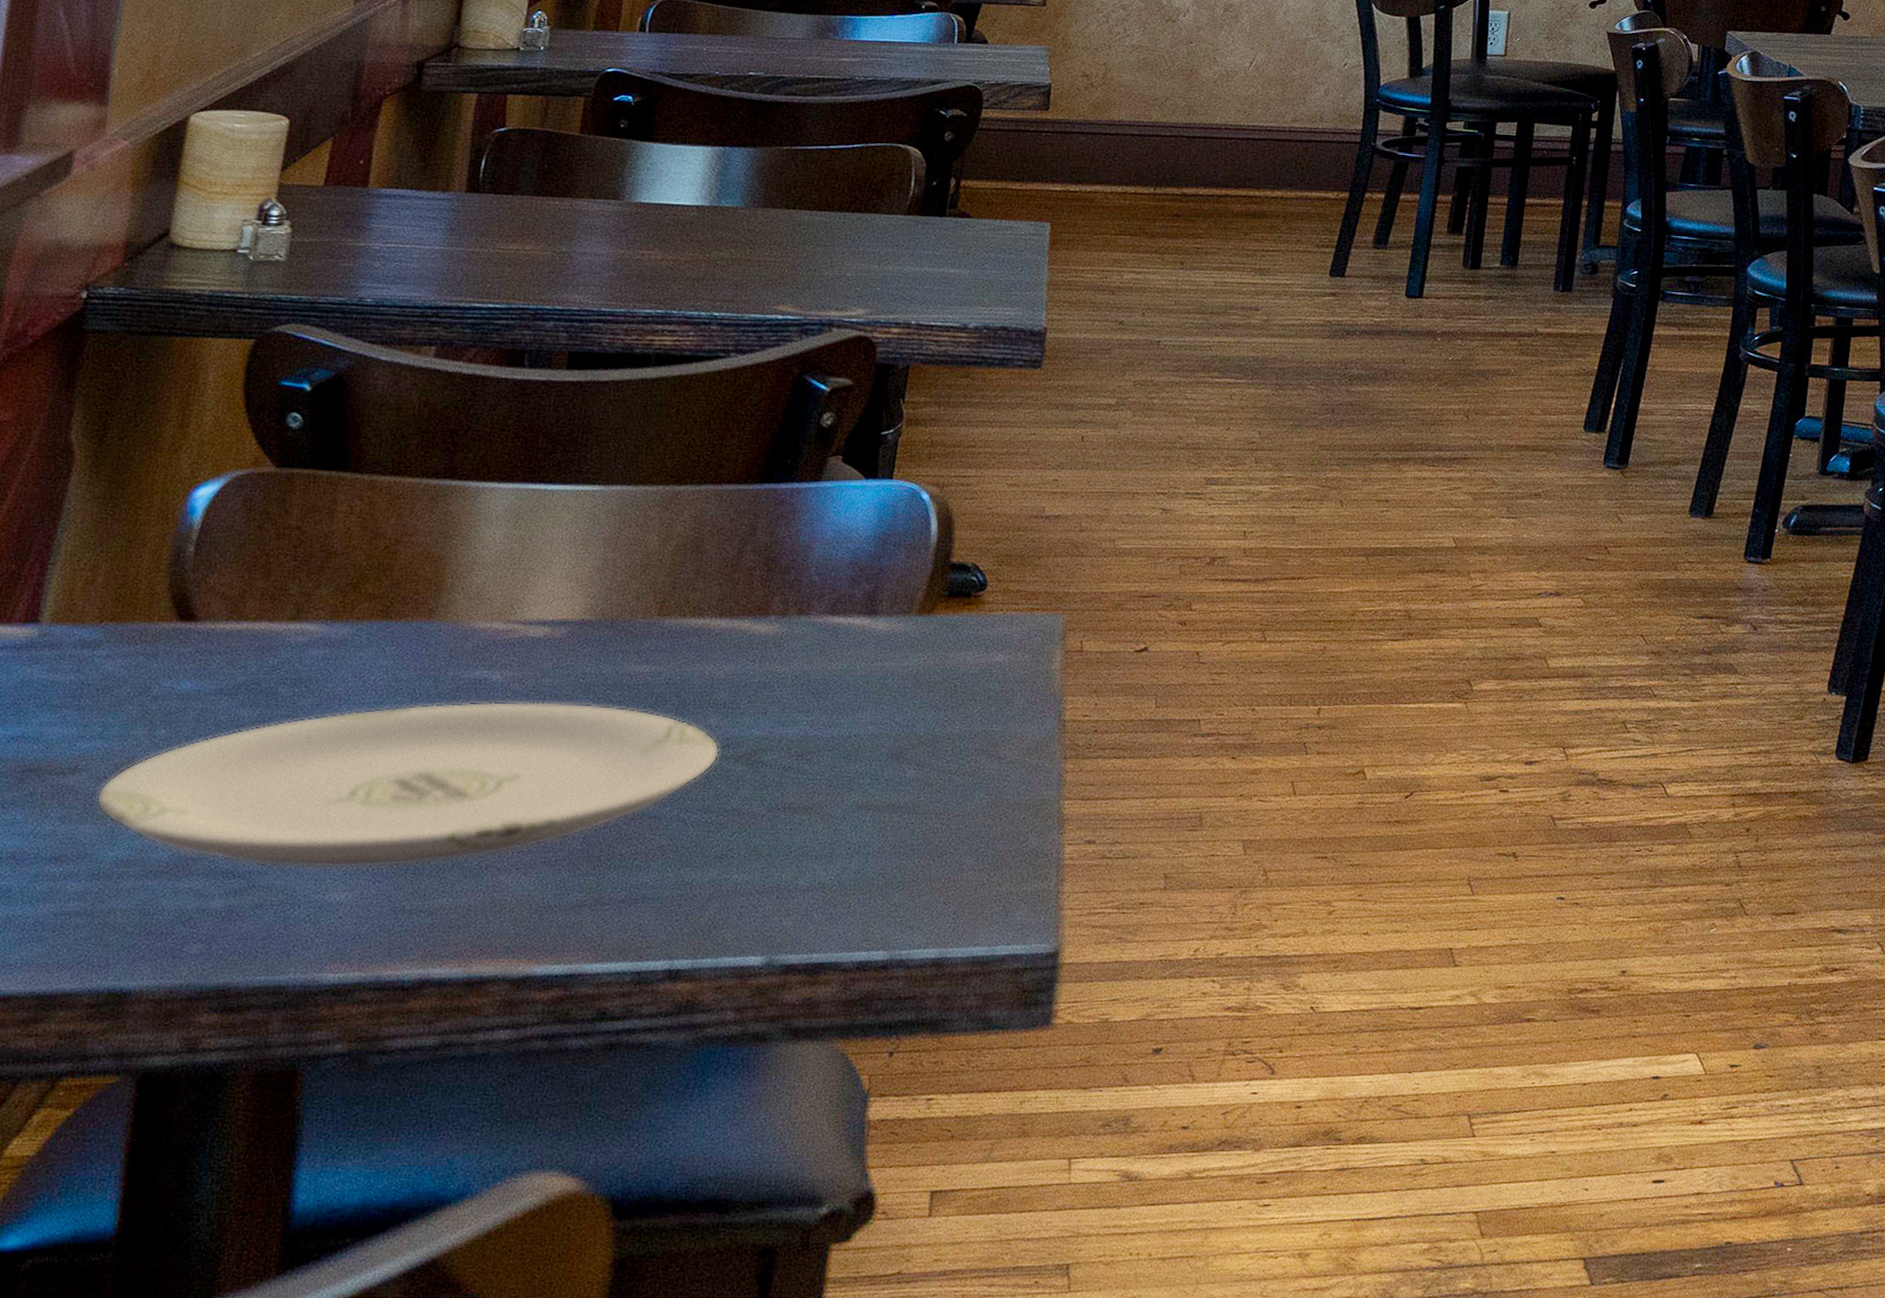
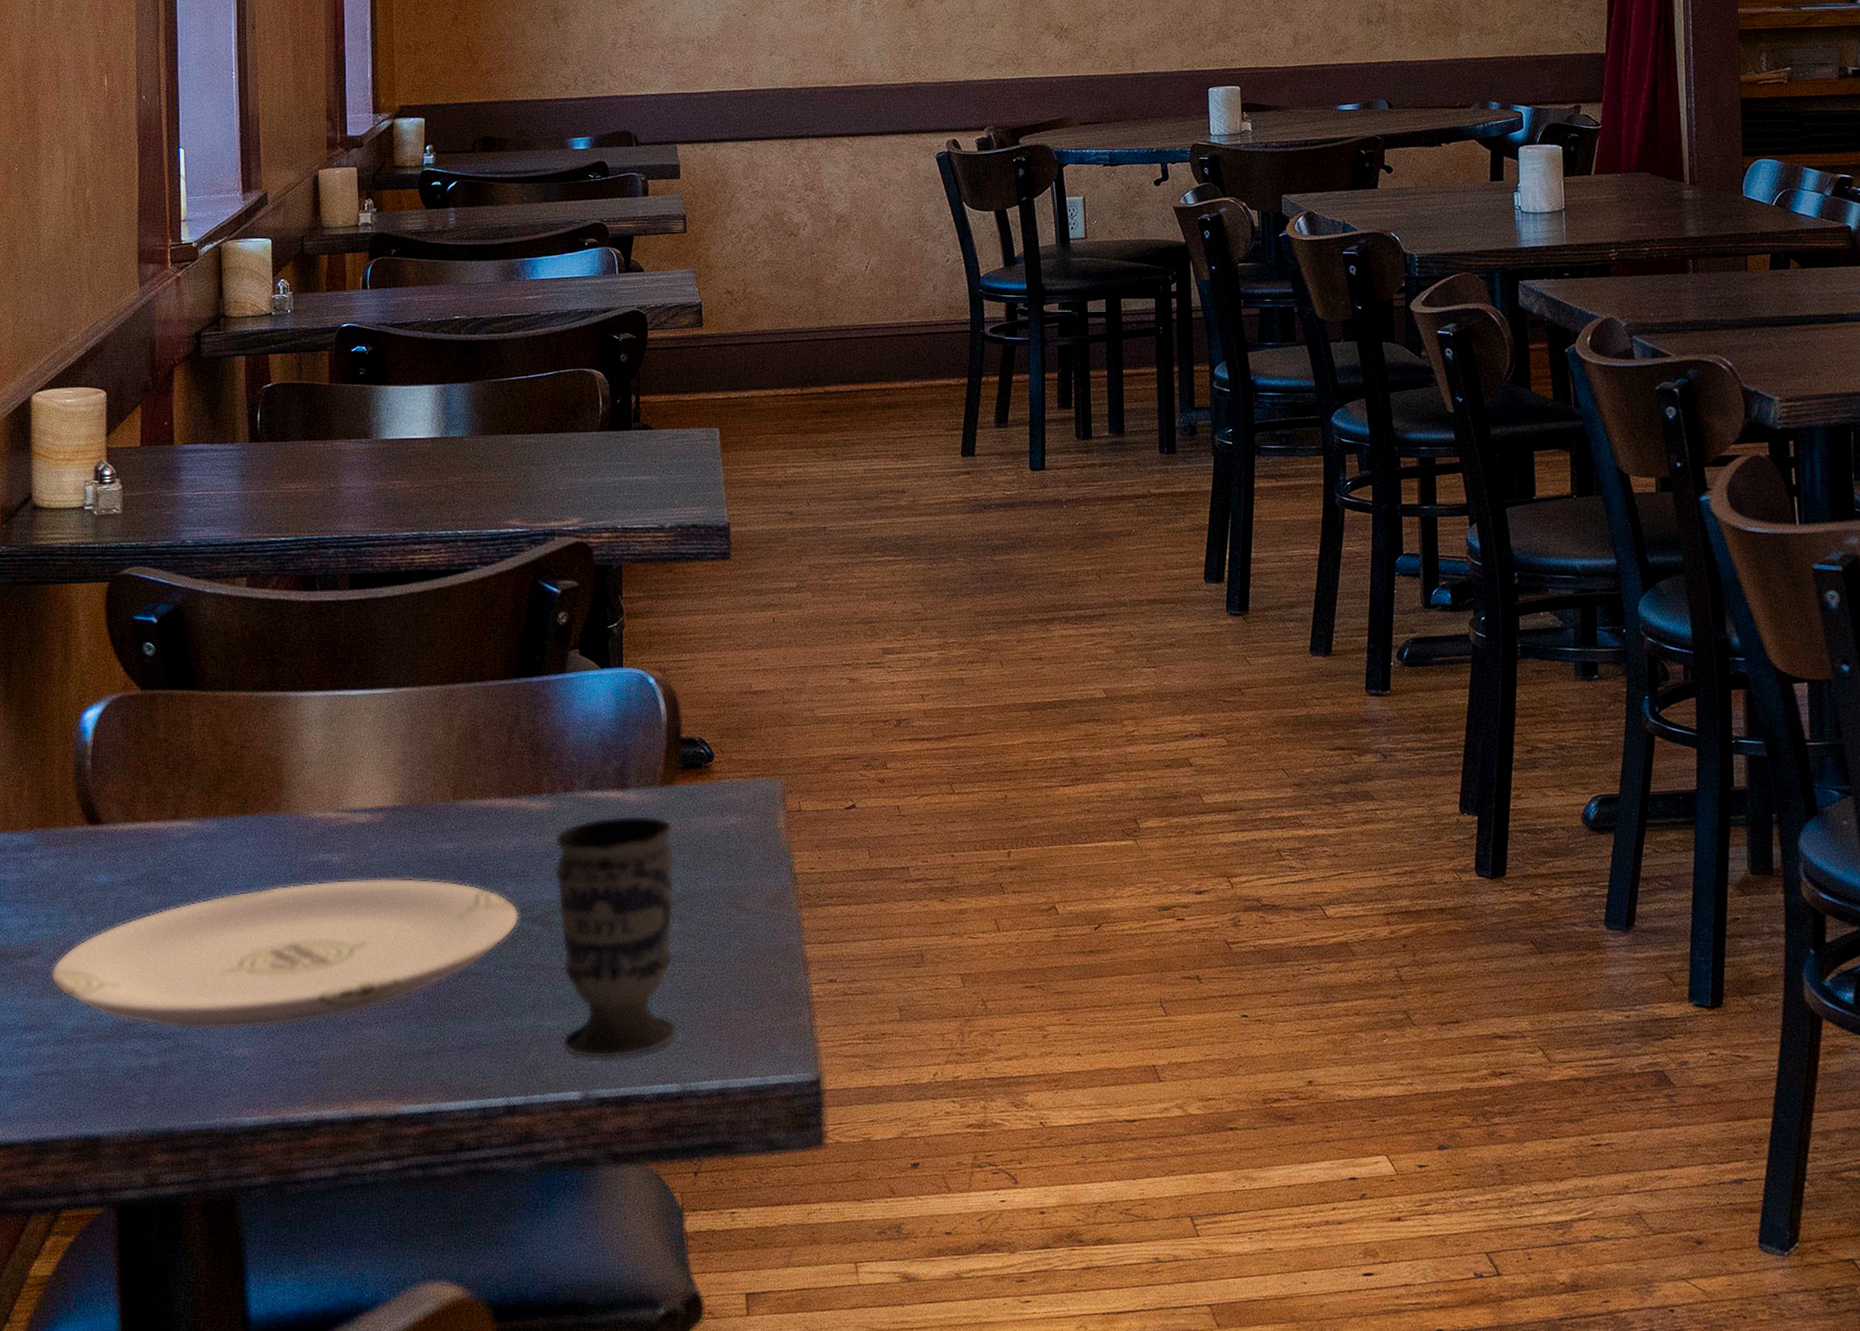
cup: none [749,645,926,920] -> present [554,815,678,1059]

